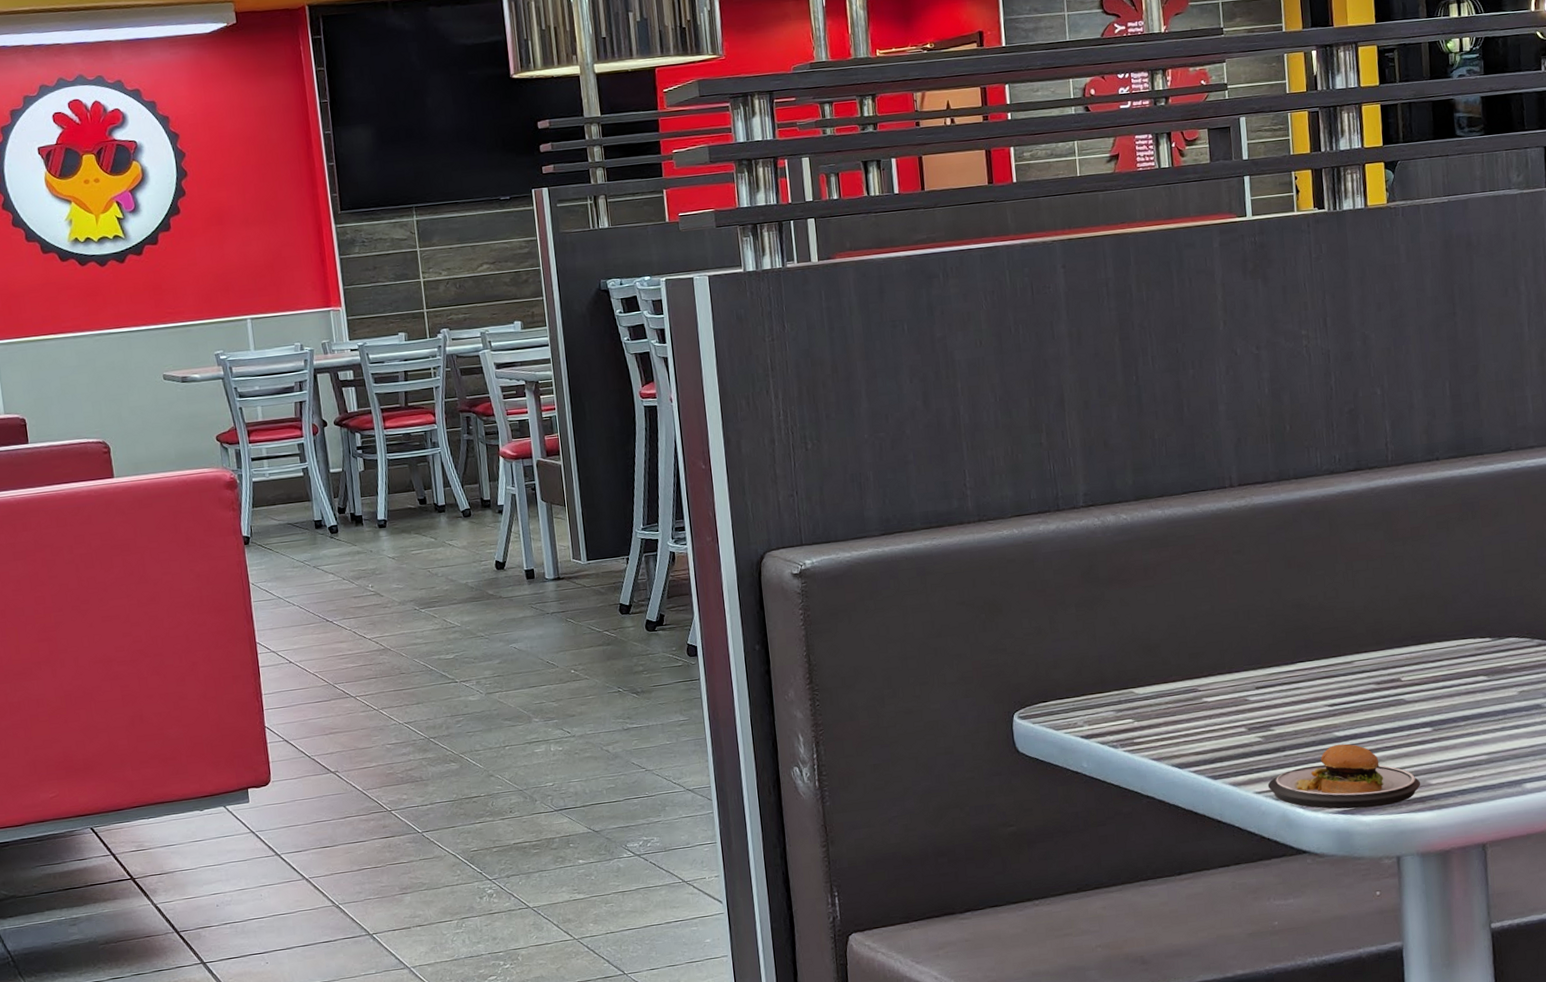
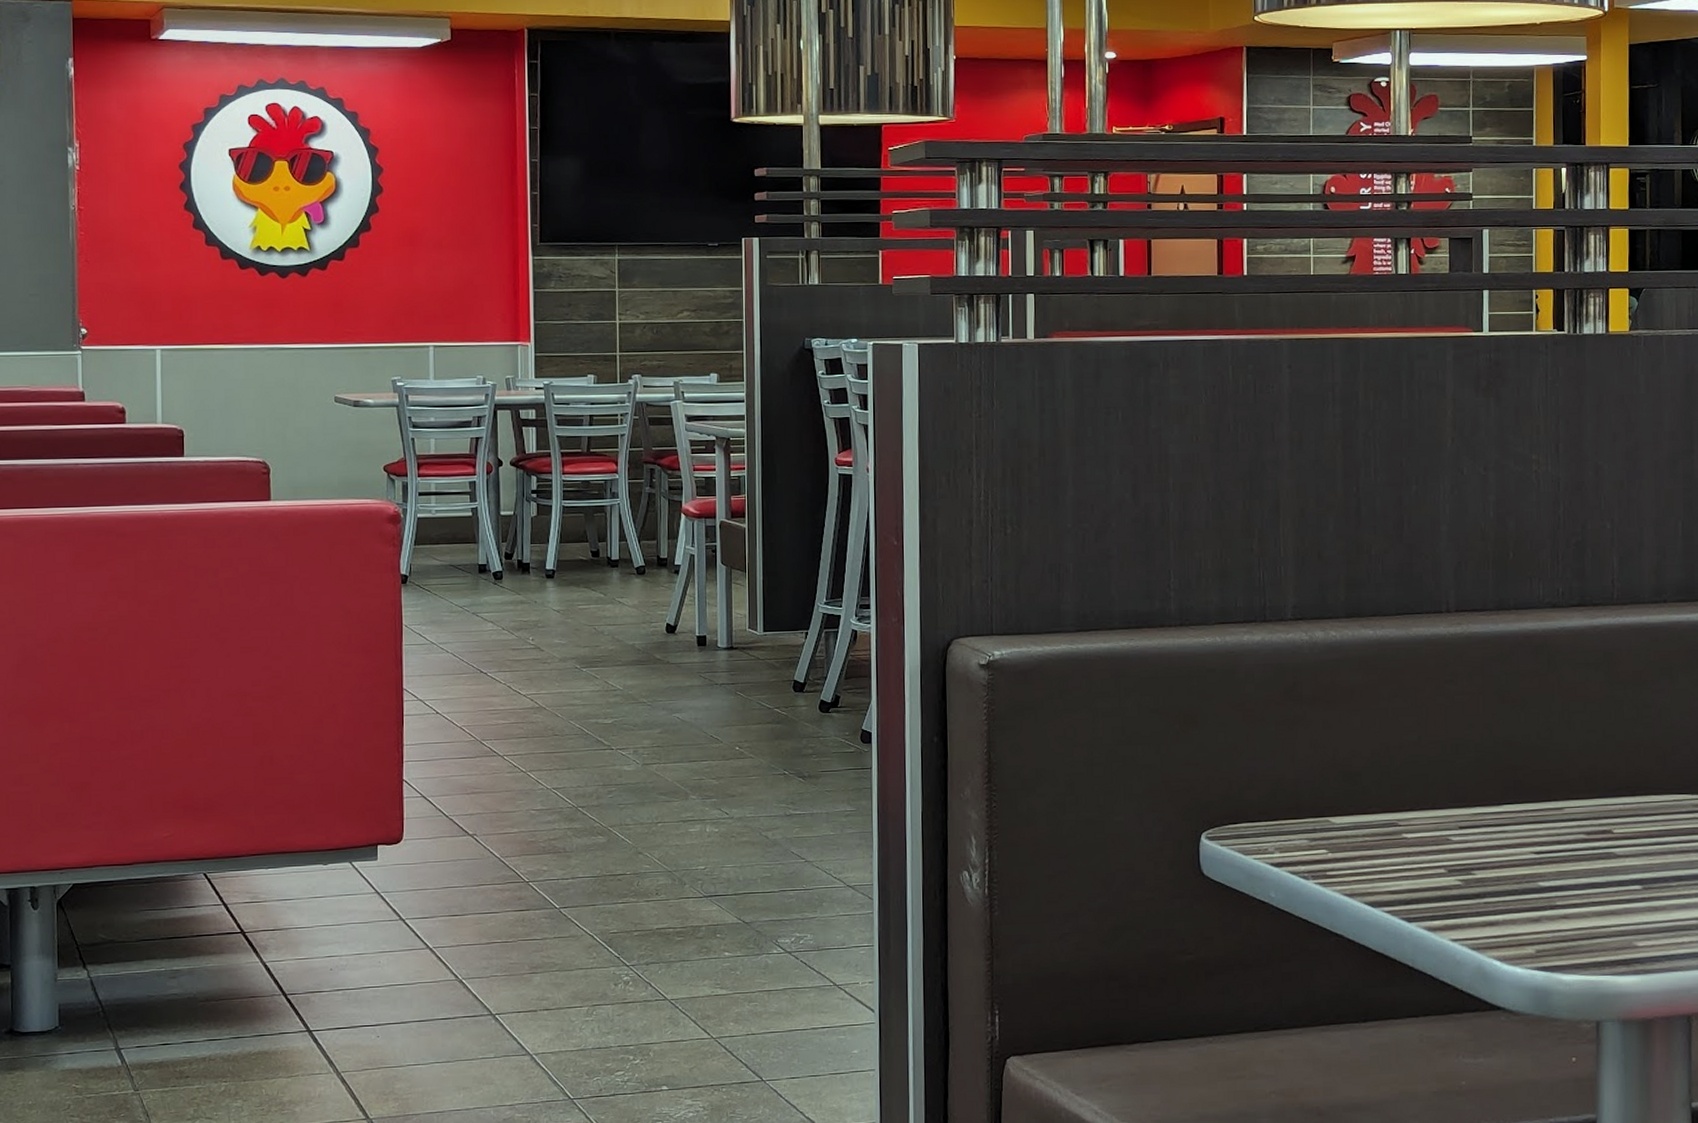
burger: present [1267,744,1420,809] -> none [1464,895,1626,967]

